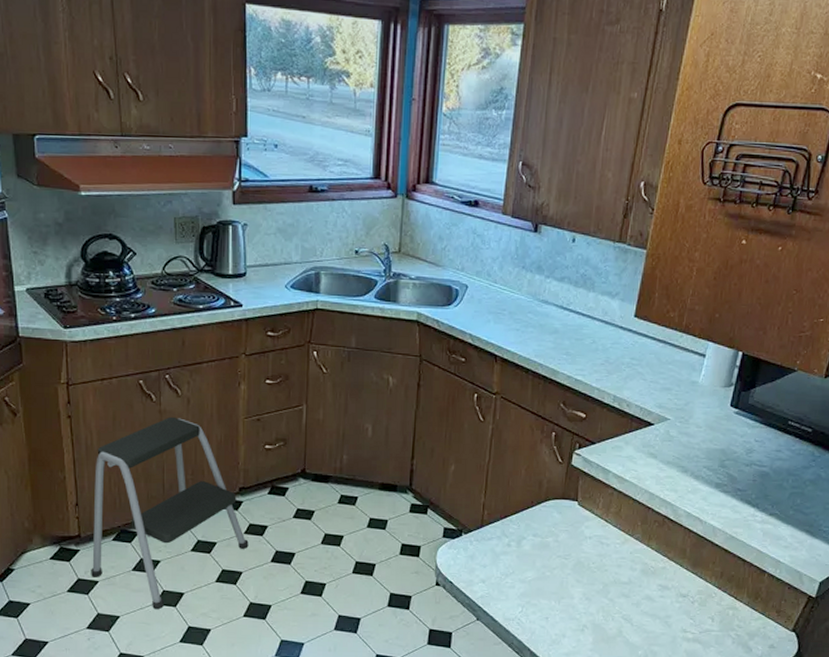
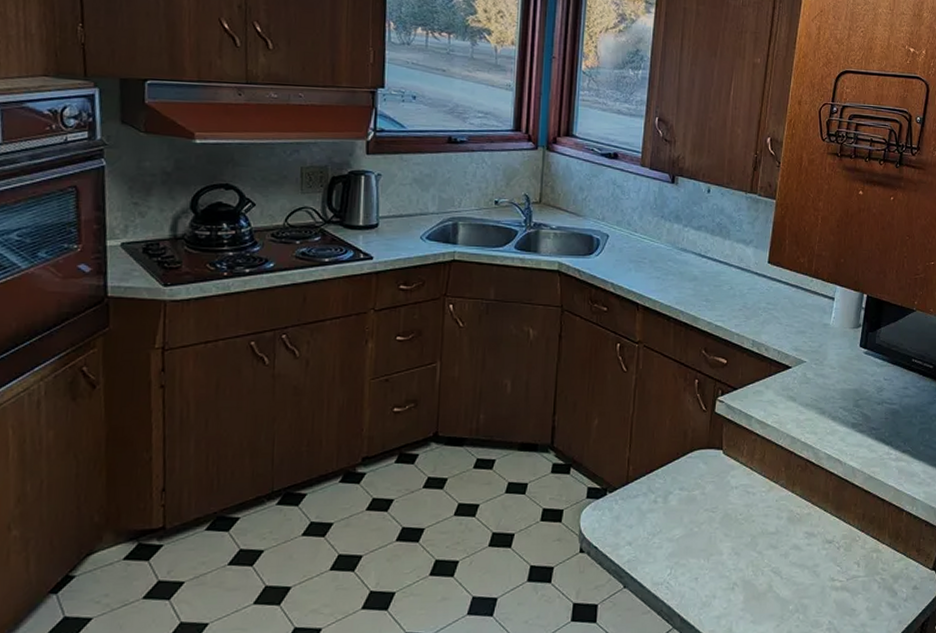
step stool: present [91,416,249,610] -> none [175,381,371,611]

